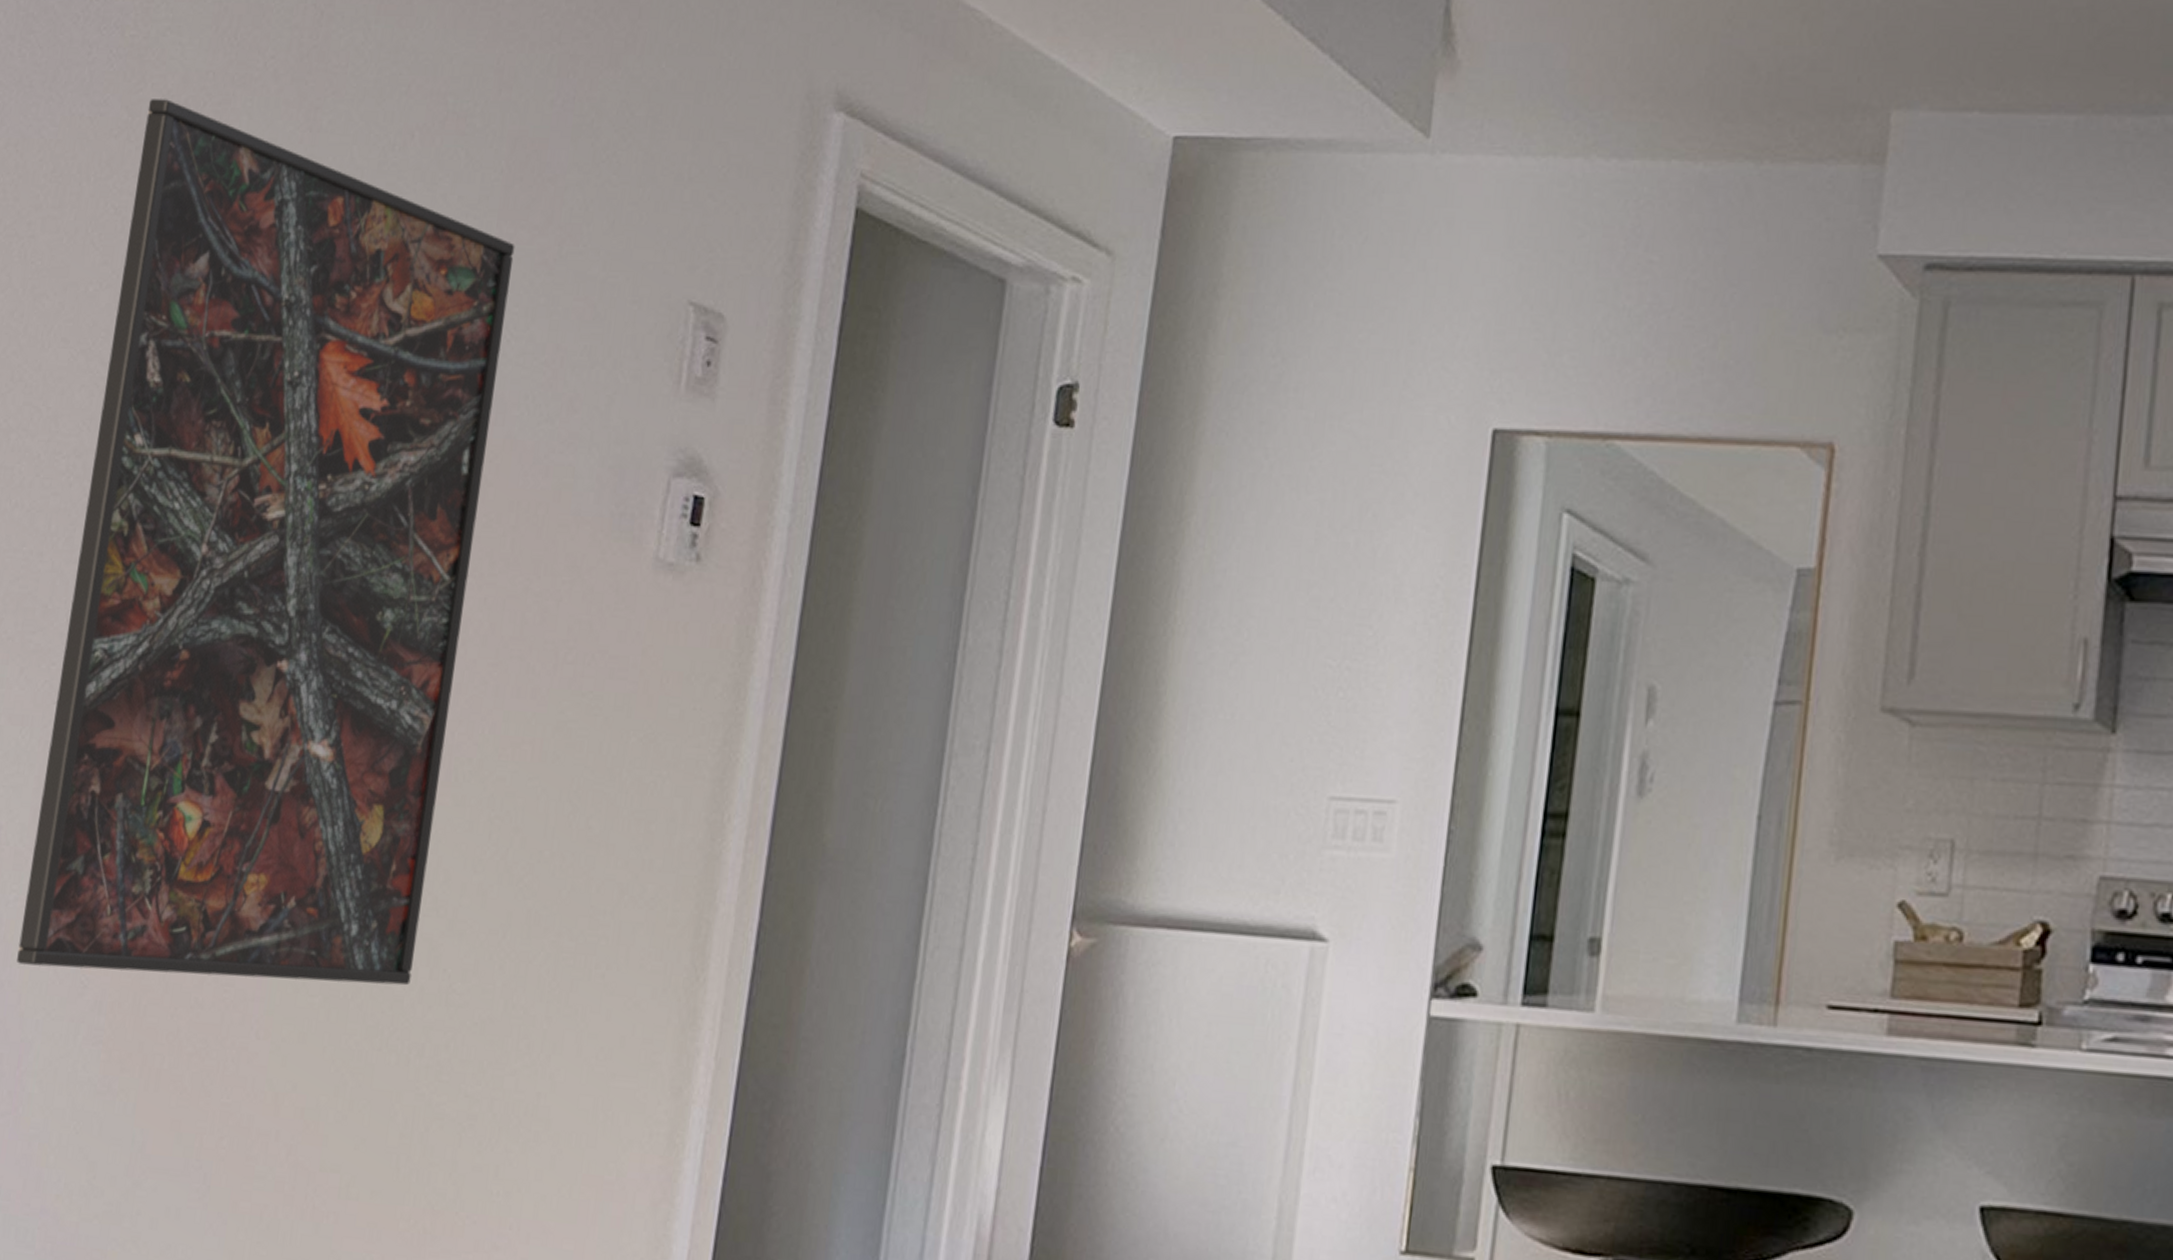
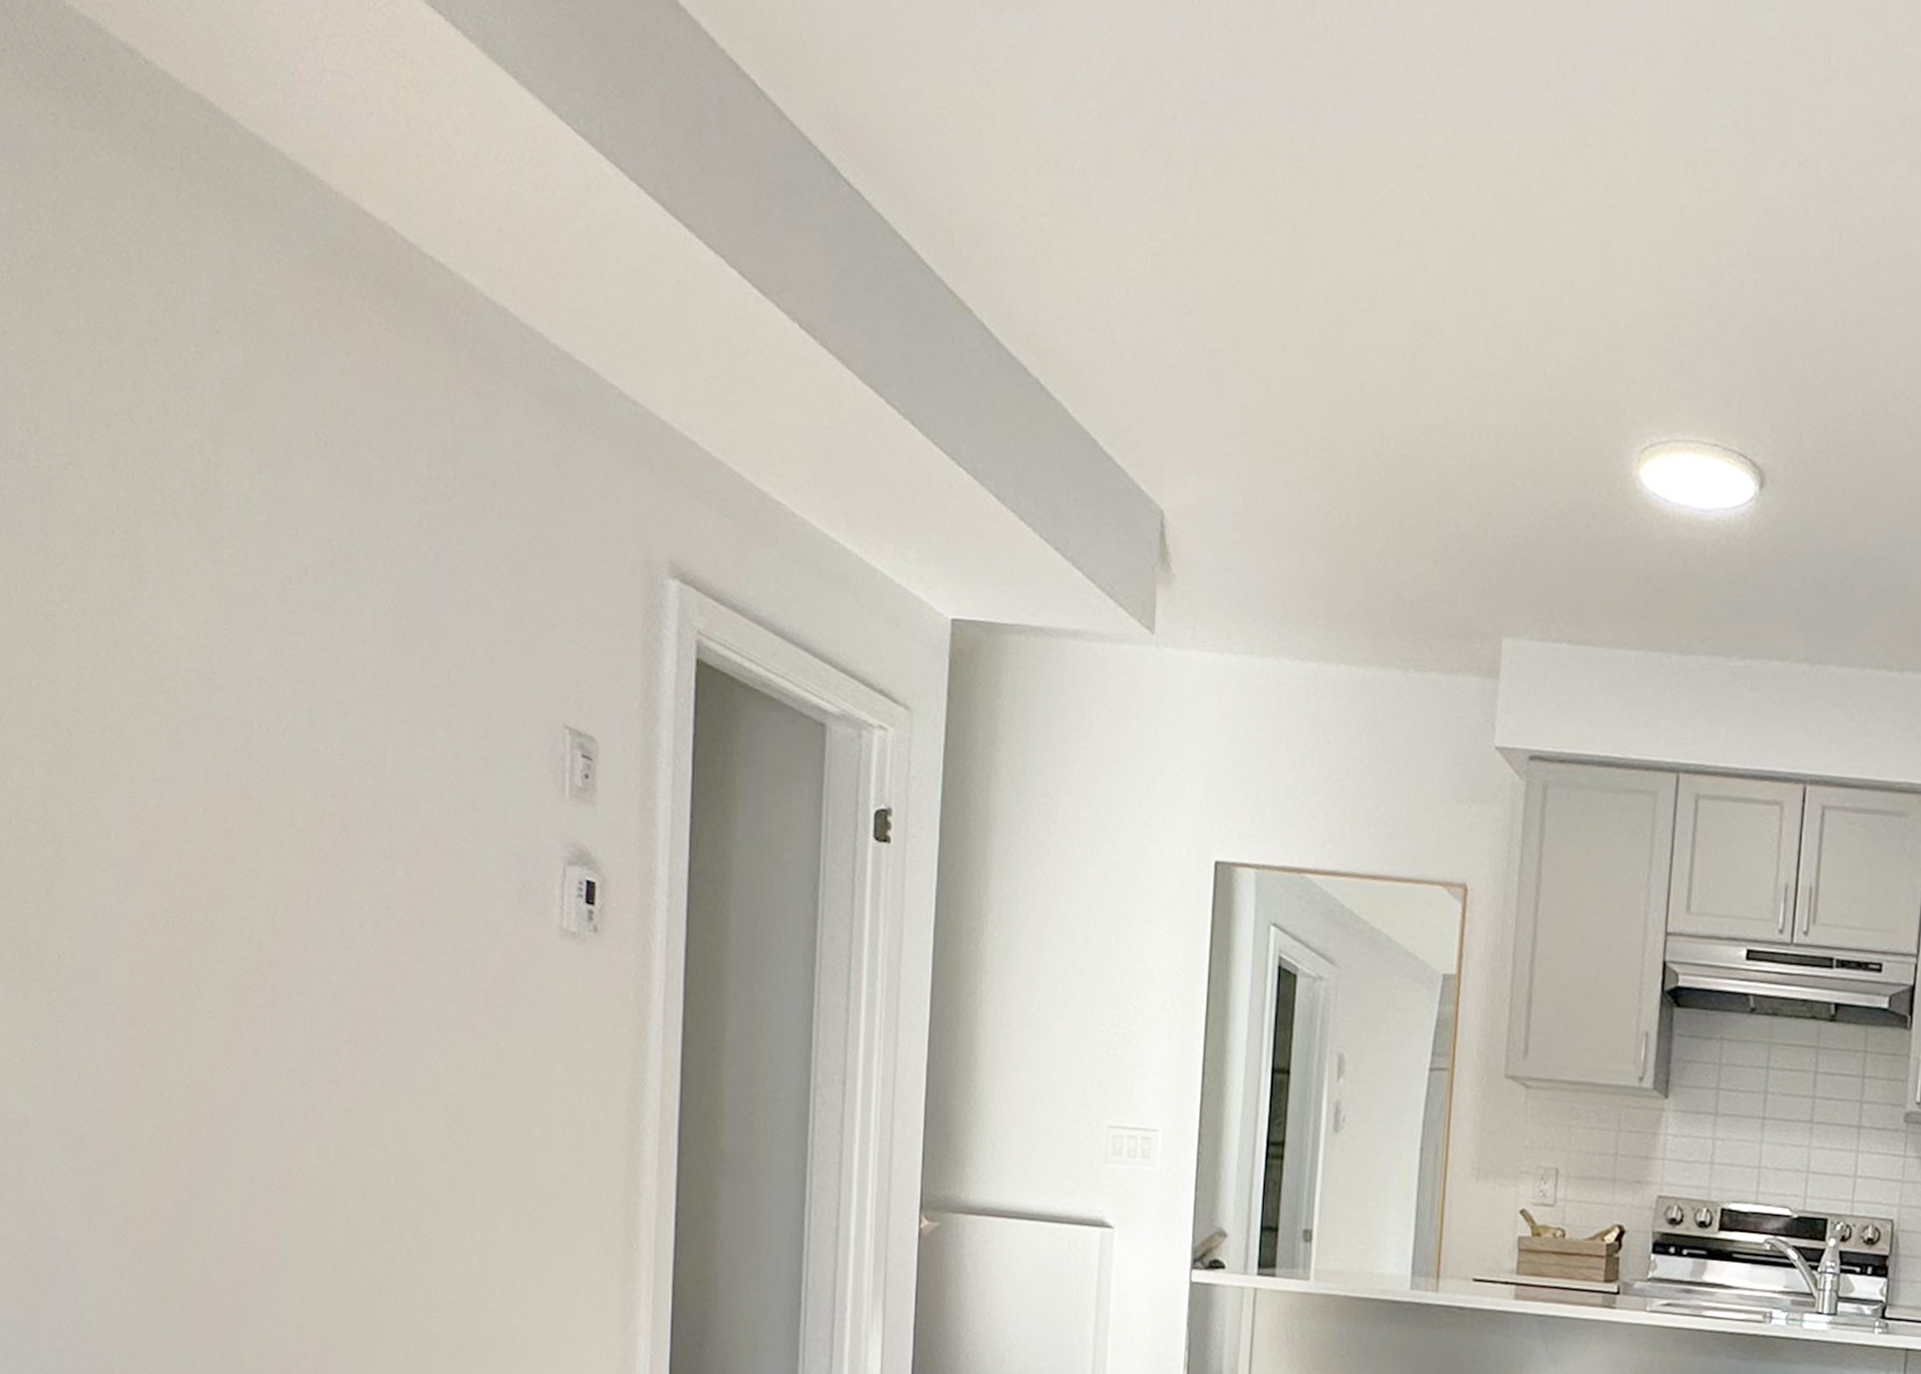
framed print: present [17,99,515,986] -> none [60,523,409,1247]

